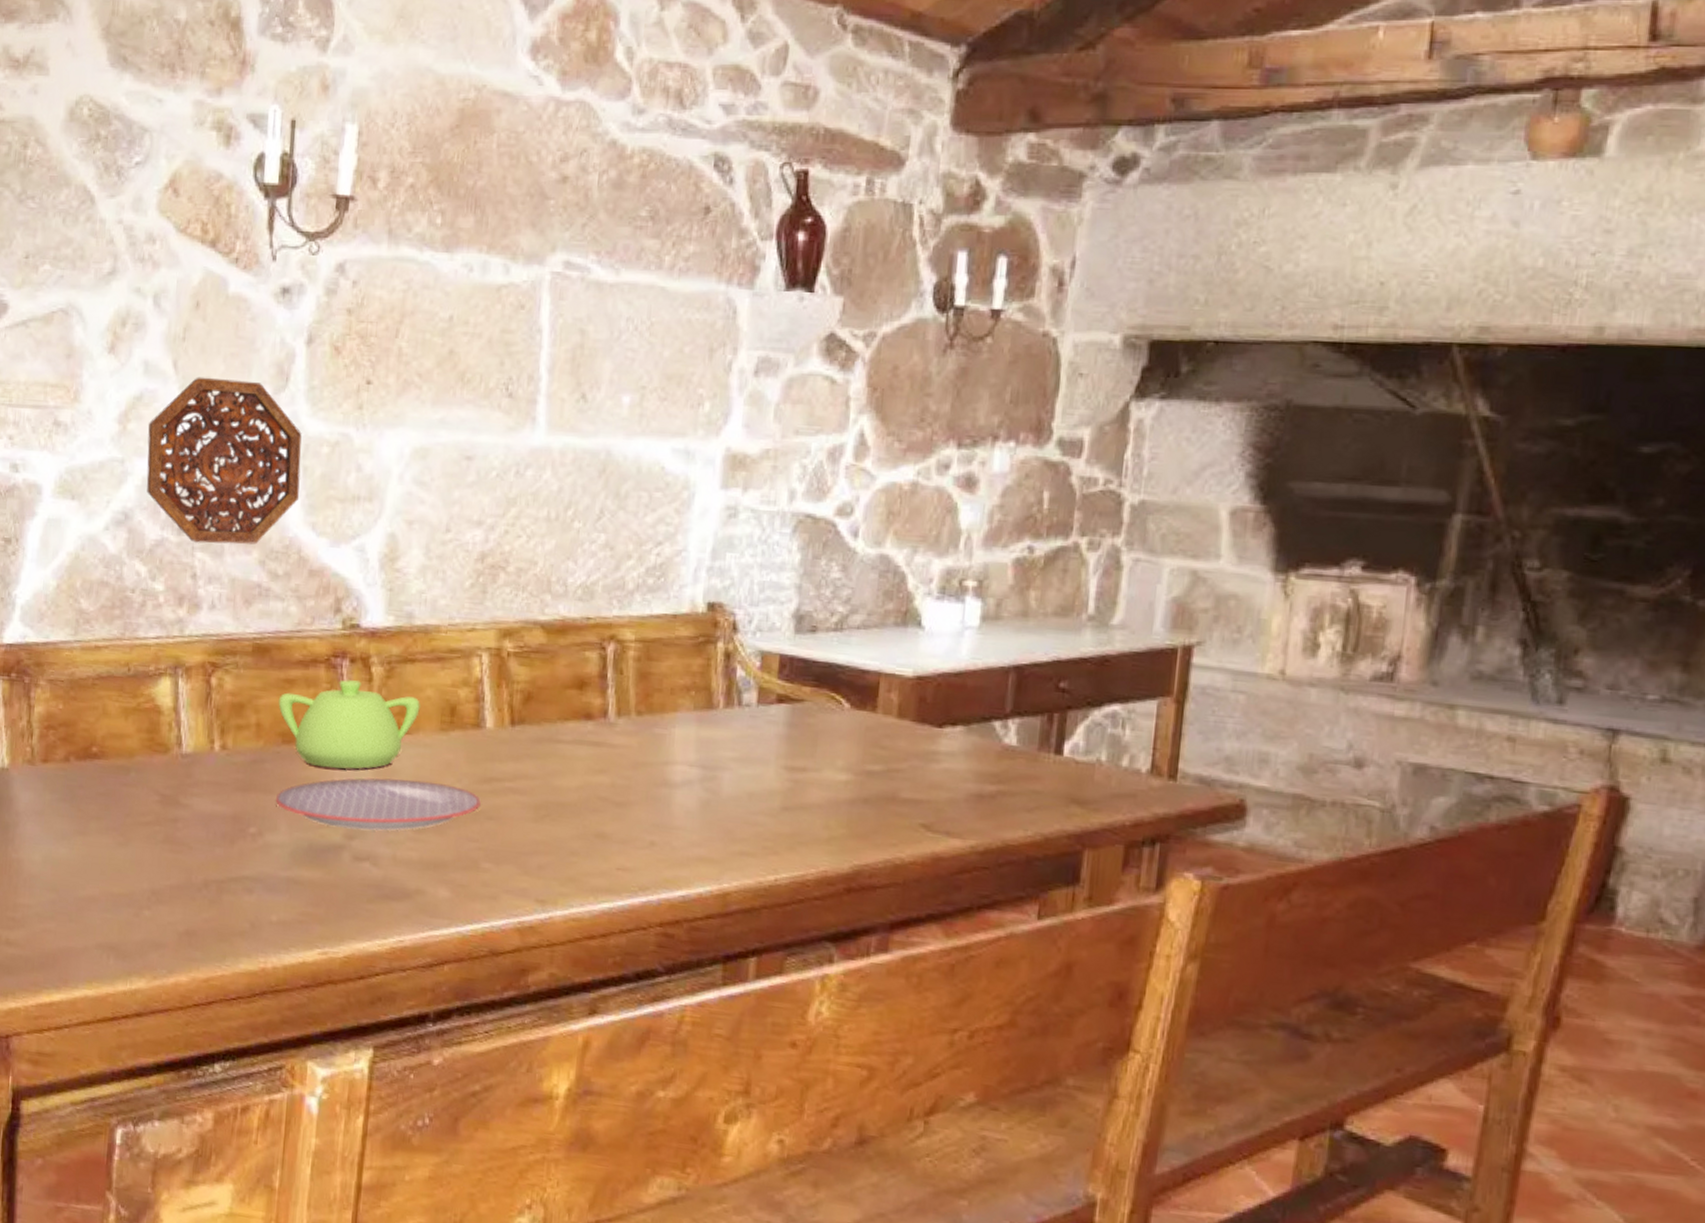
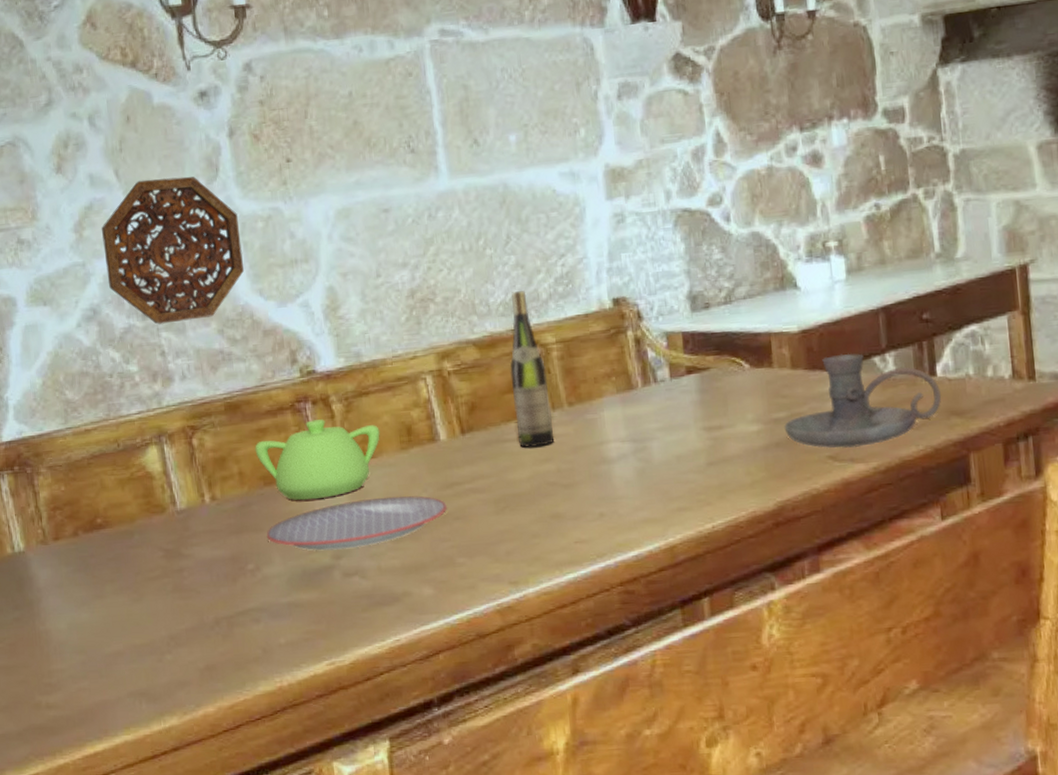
wine bottle: none [573,575,618,755] -> present [510,291,555,448]
candle holder: none [877,710,1065,820] -> present [784,353,942,449]

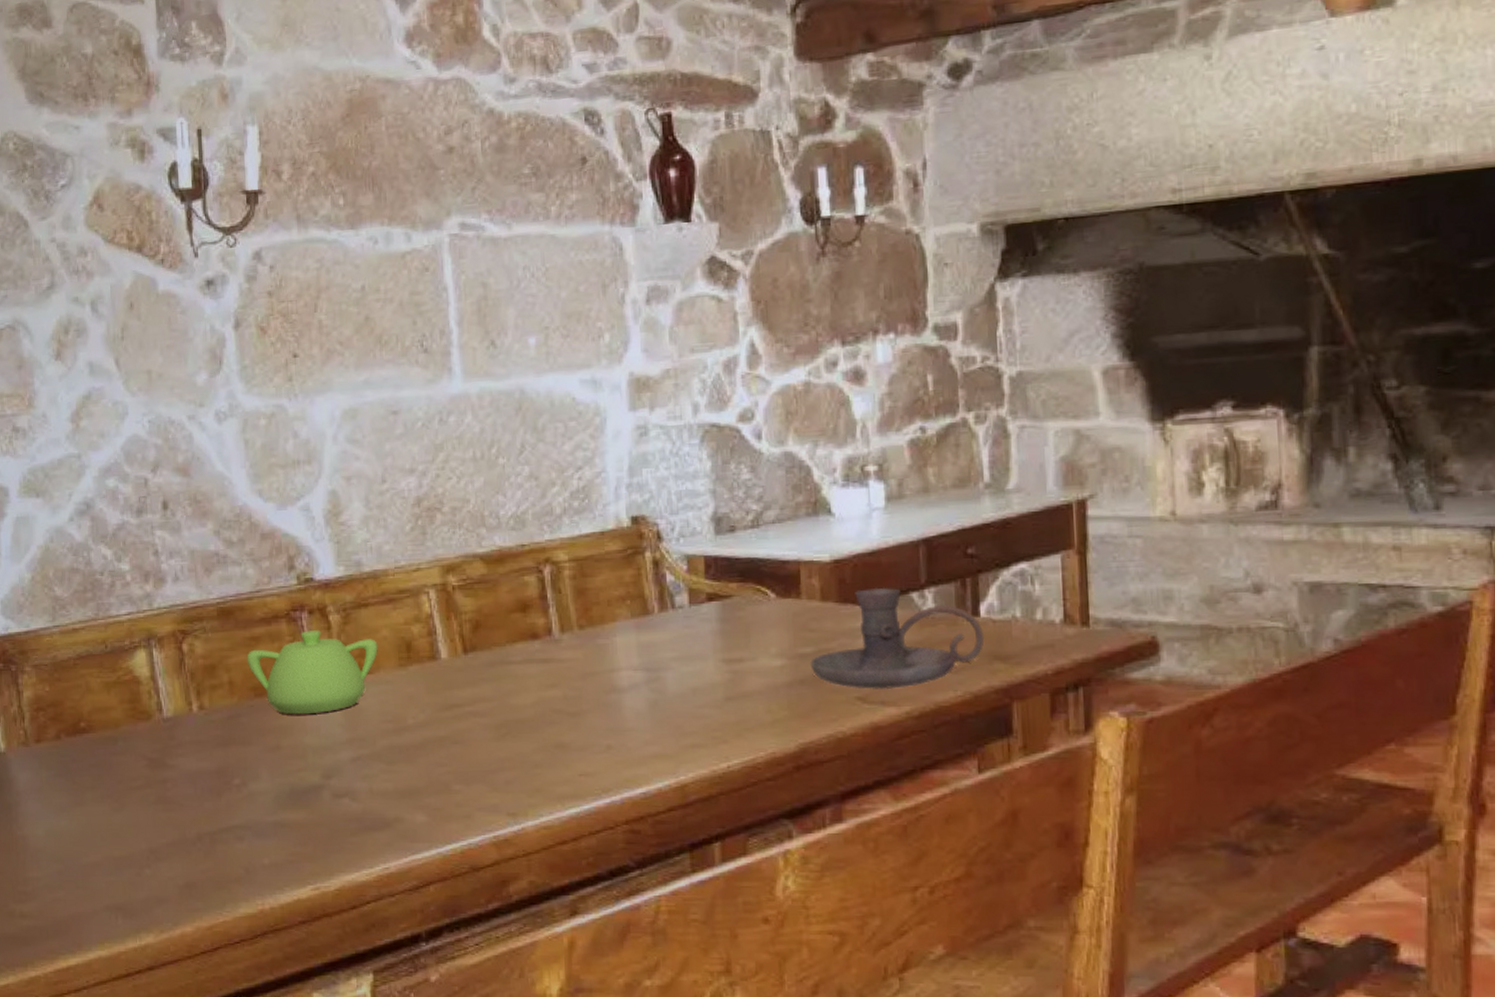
decorative platter: present [101,176,245,325] -> none [98,368,245,522]
plate: present [266,496,447,551] -> none [254,715,445,769]
wine bottle: present [510,291,555,448] -> none [518,504,562,672]

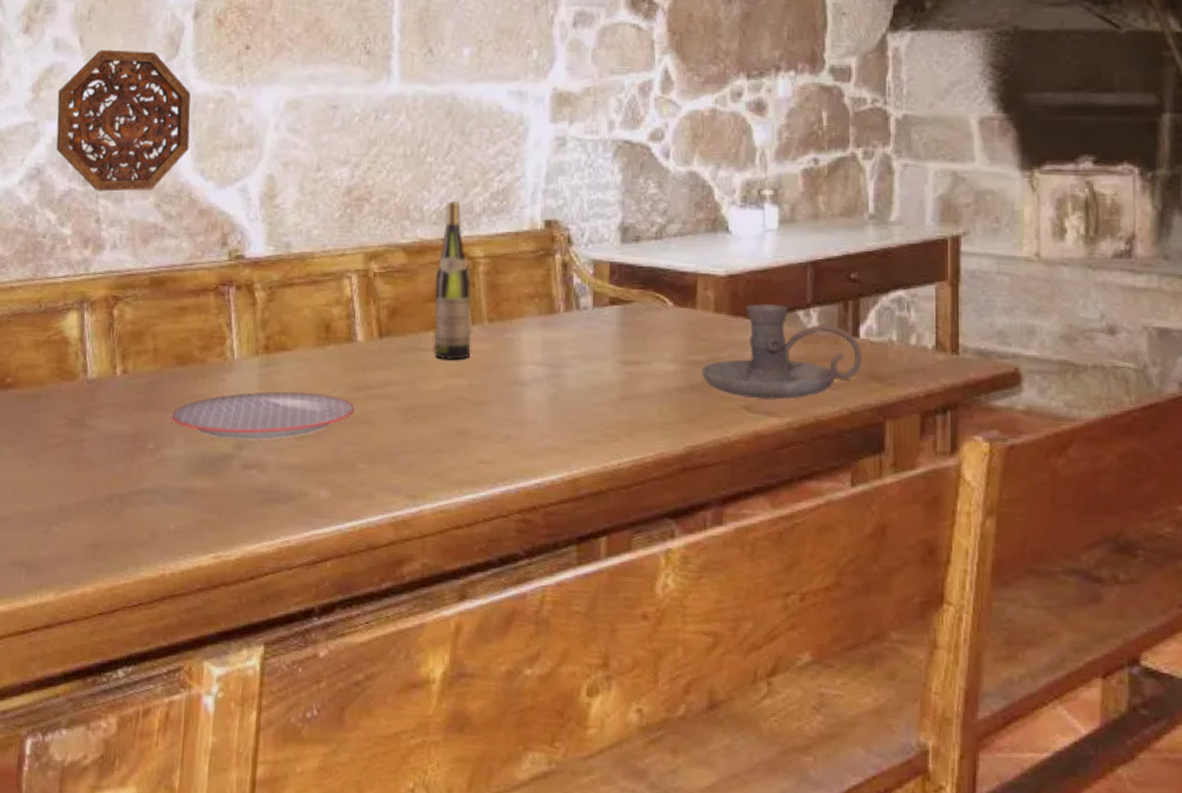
decorative platter: none [98,368,245,522] -> present [56,49,191,192]
teapot: present [246,630,378,715] -> none [173,305,299,386]
plate: none [254,715,445,769] -> present [171,391,355,440]
wine bottle: none [518,504,562,672] -> present [434,202,471,361]

